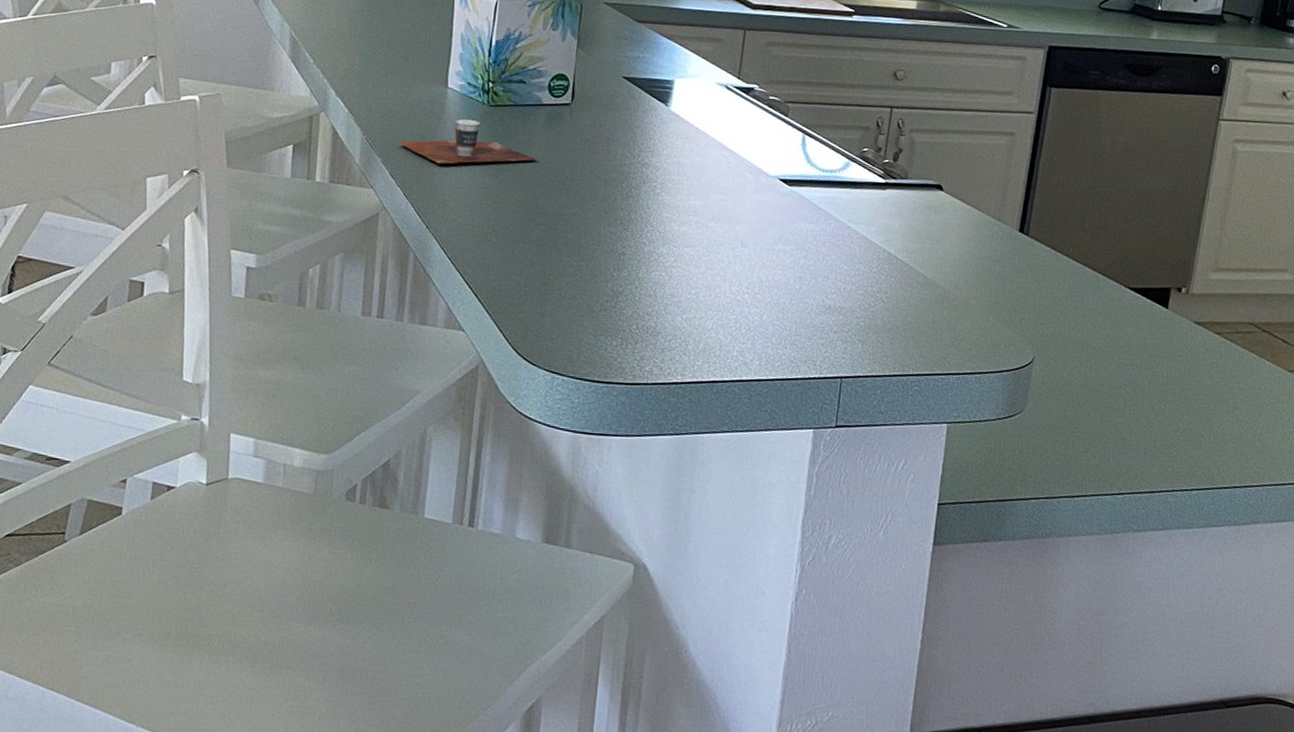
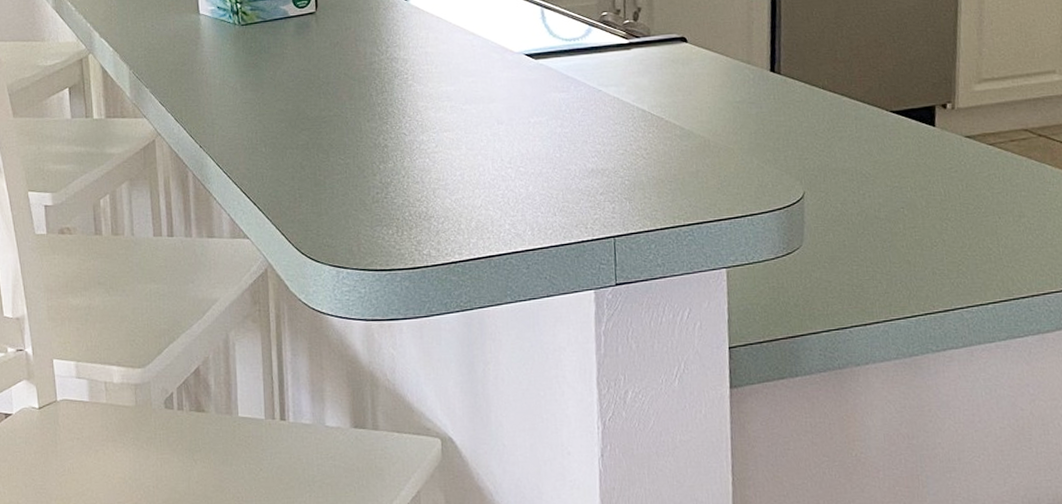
cup: present [398,119,537,164] -> none [163,41,292,87]

